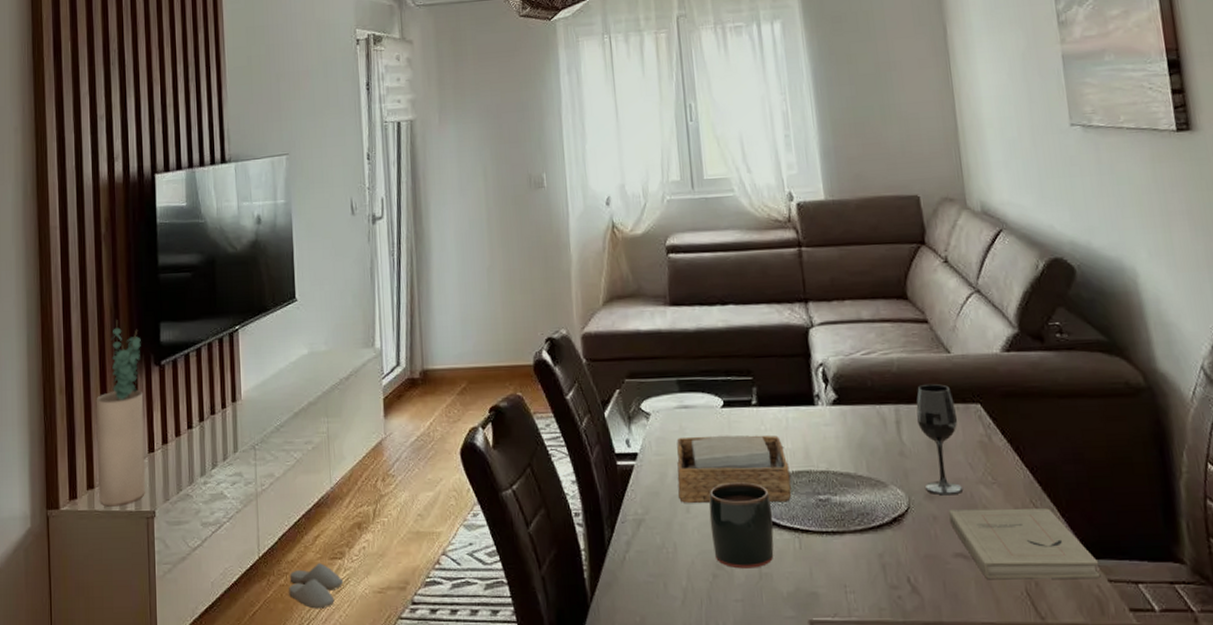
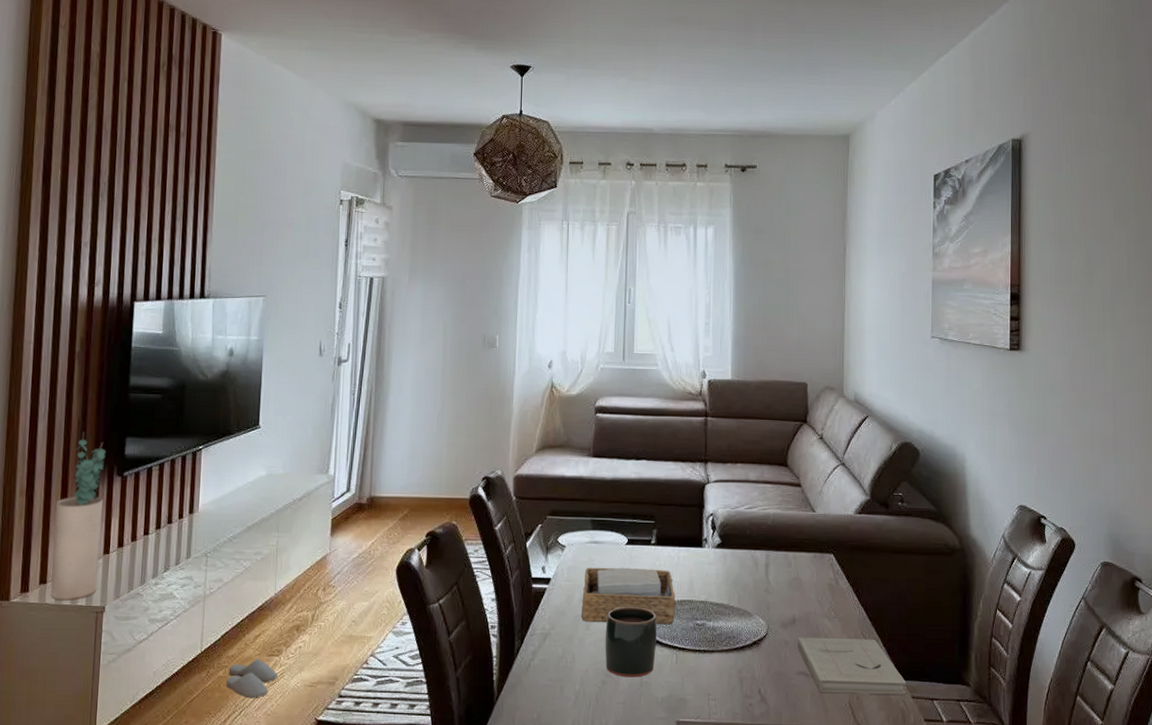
wine glass: present [916,384,964,496] -> none [782,536,814,626]

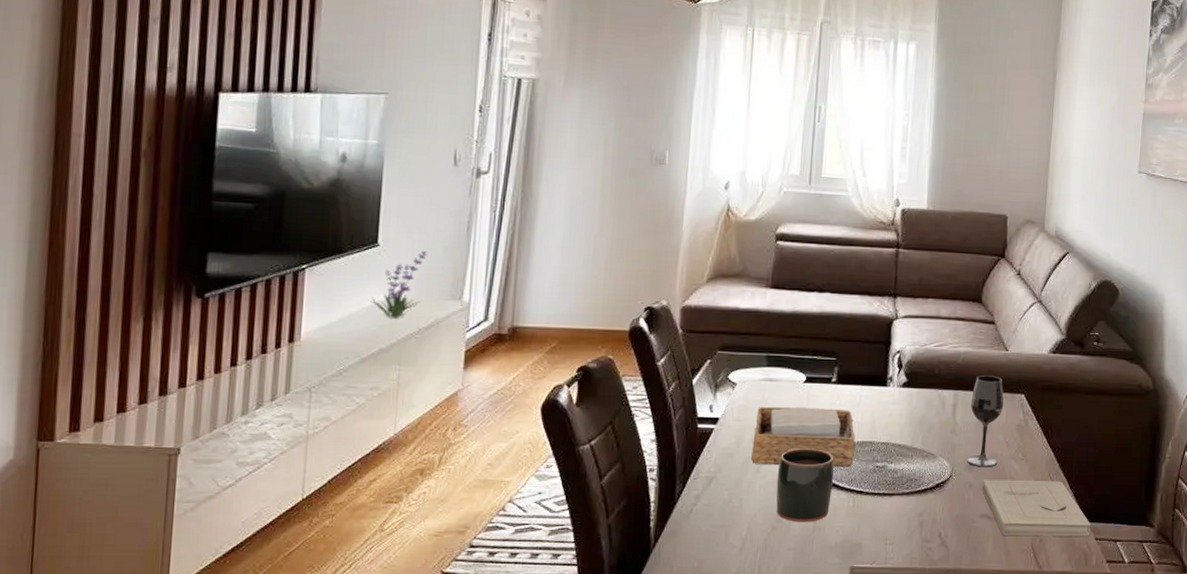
vase: present [50,432,106,601] -> none [109,245,182,442]
slippers: present [226,659,279,698] -> none [333,506,398,550]
plant: none [254,431,300,492] -> present [370,251,428,320]
wine glass: none [782,536,814,626] -> present [968,376,1004,468]

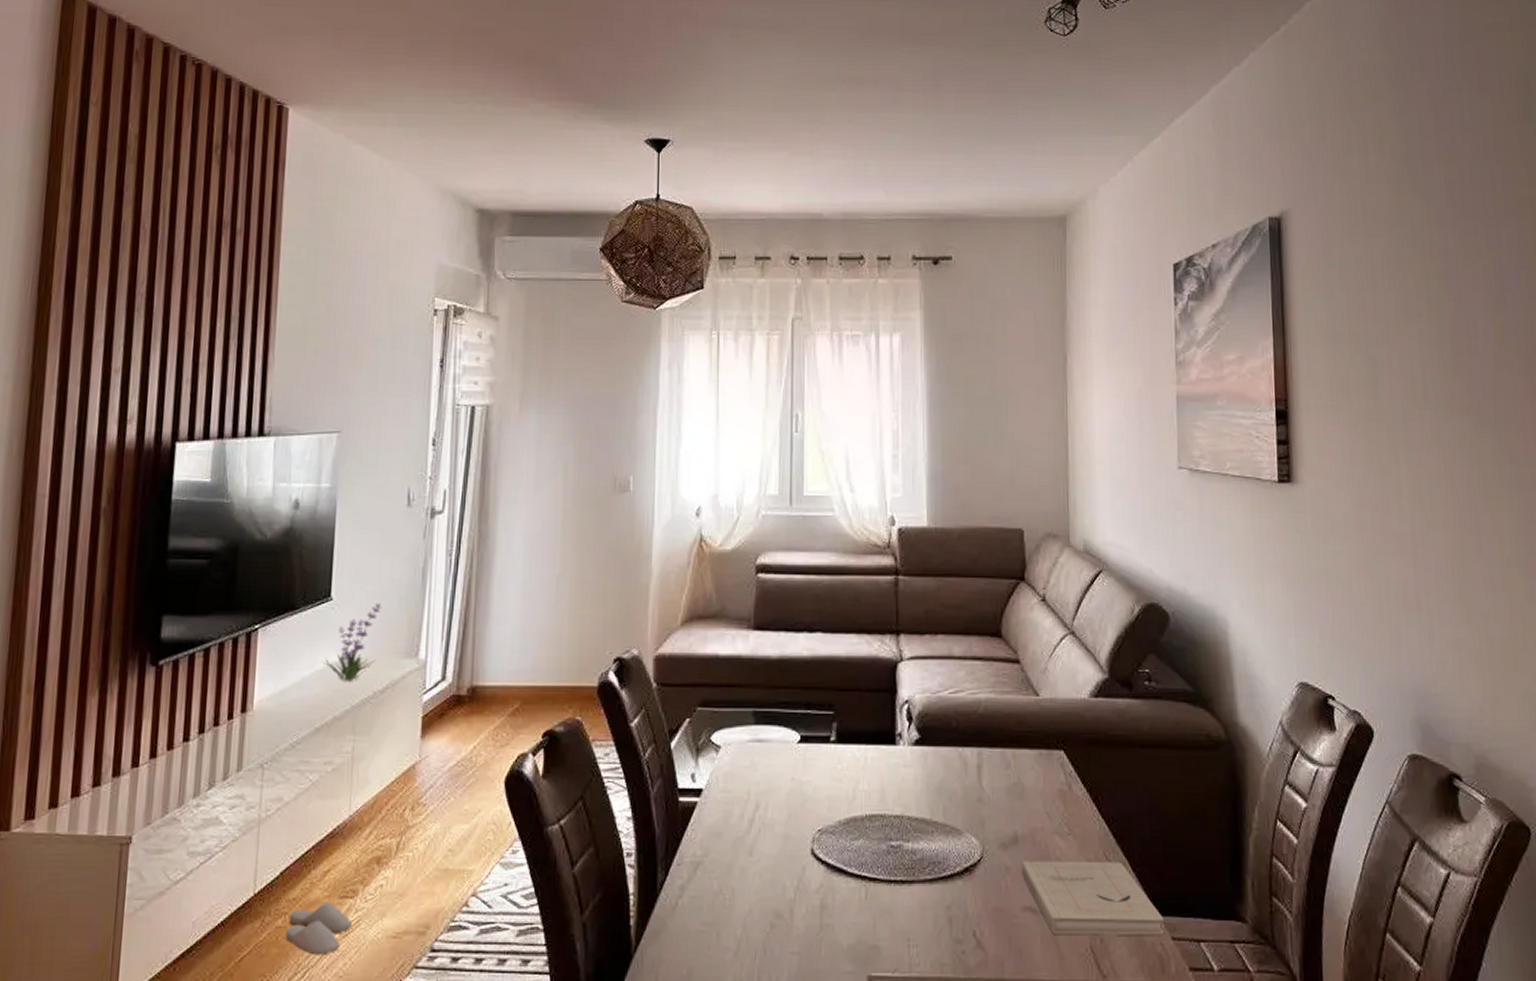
slippers: none [333,506,398,550] -> present [286,902,353,955]
napkin holder: present [751,406,855,467] -> none [743,773,863,848]
mug: present [776,448,834,522] -> none [773,825,839,919]
wine glass: present [968,376,1004,468] -> none [998,728,1040,846]

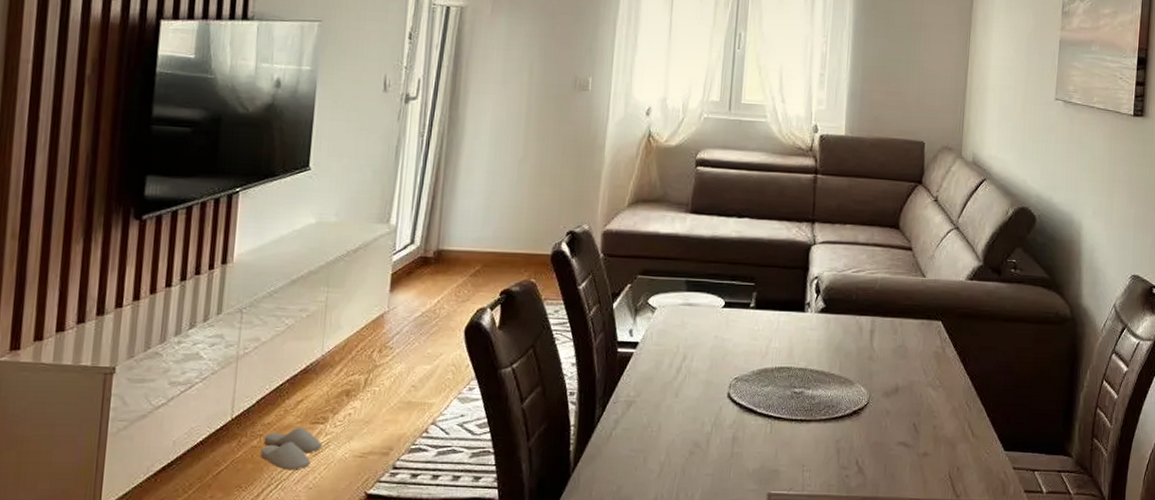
plant: present [324,604,383,683] -> none [301,175,358,242]
book: present [1022,861,1165,937] -> none [899,406,1009,467]

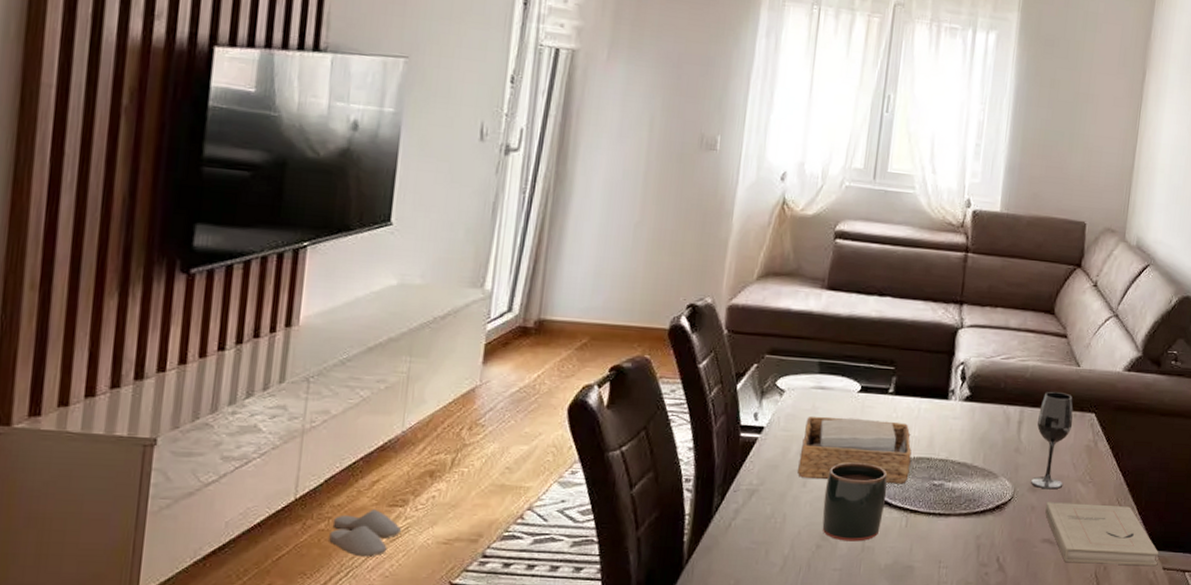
napkin holder: none [670,331,773,393] -> present [798,416,912,485]
mug: none [694,373,752,448] -> present [822,462,888,542]
wine glass: none [885,302,921,395] -> present [1031,392,1074,490]
book: none [899,406,1009,467] -> present [1045,502,1159,567]

